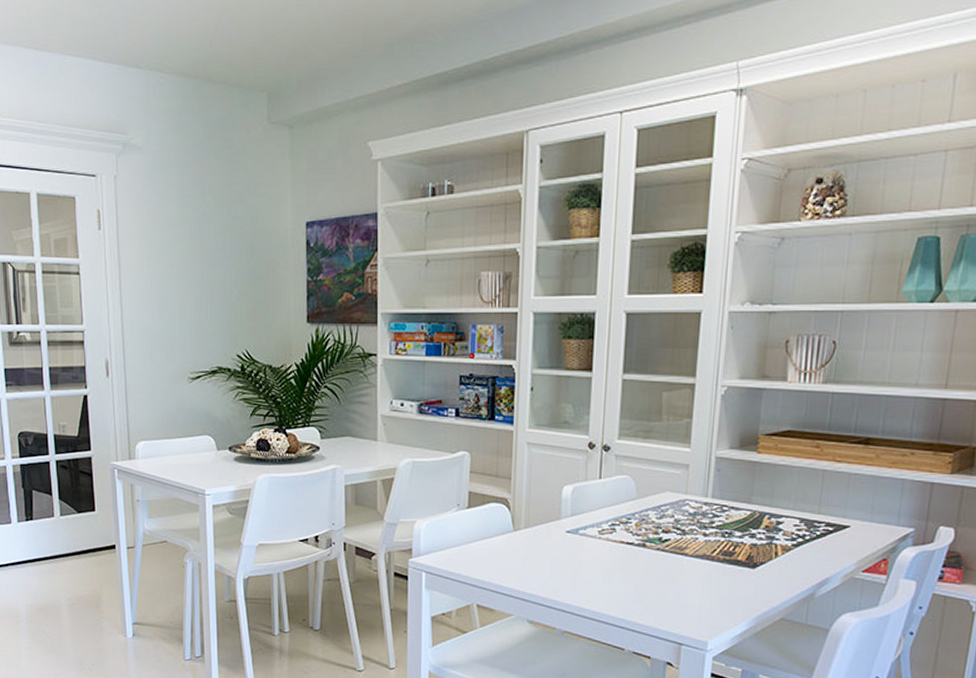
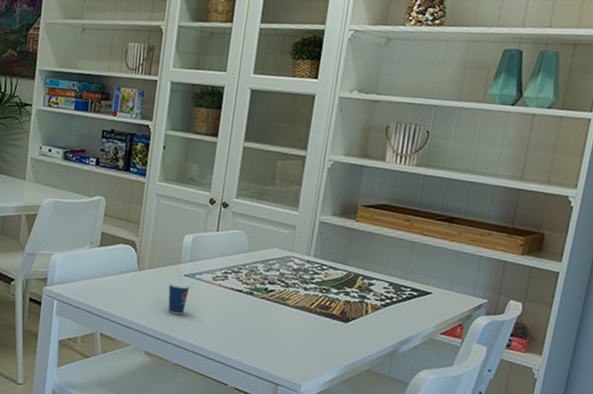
cup: none [549,525,574,576] -> present [168,269,191,315]

